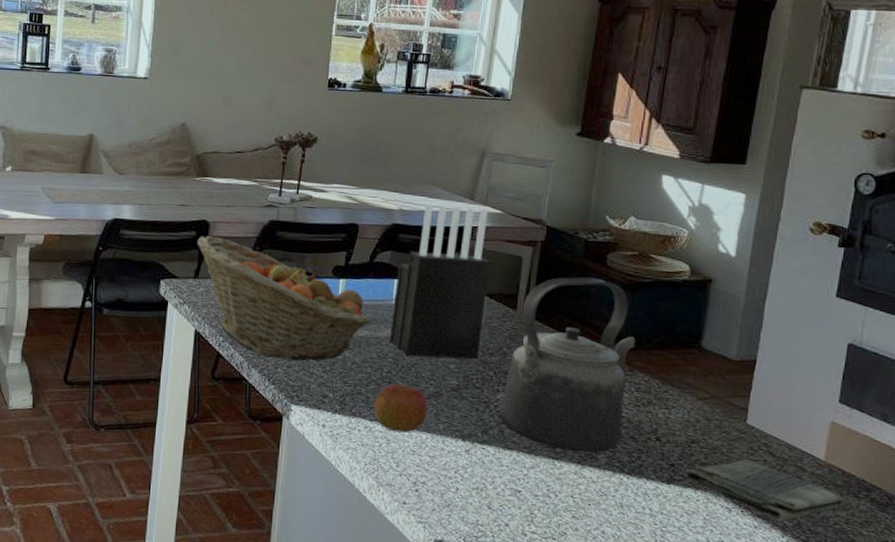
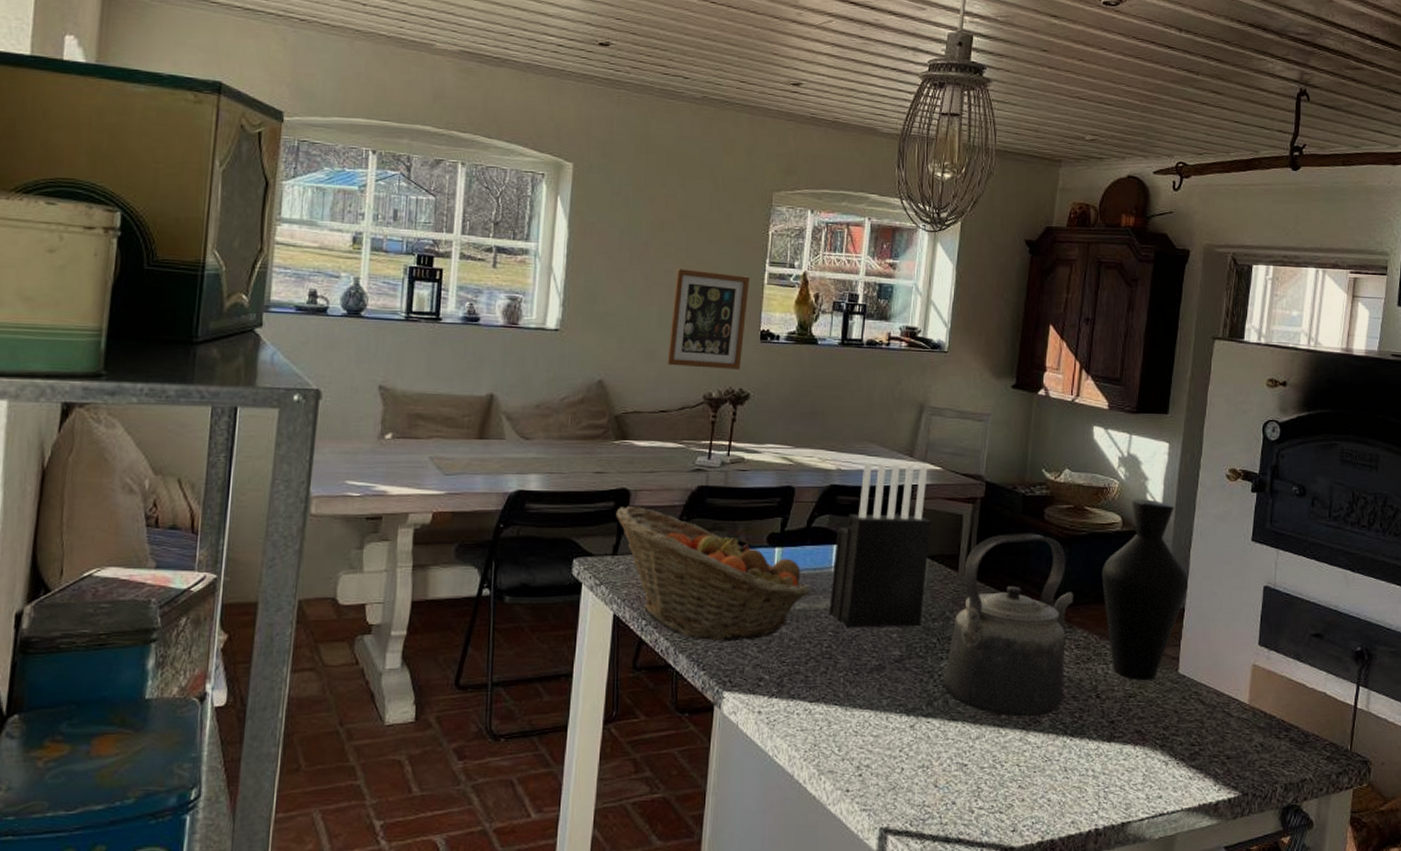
wall art: none [242,22,319,115] -> present [667,269,750,369]
apple: present [374,383,428,433] -> none [813,659,871,712]
vase: none [666,249,762,428] -> present [1101,499,1189,680]
dish towel: present [685,458,845,521] -> none [1124,708,1268,769]

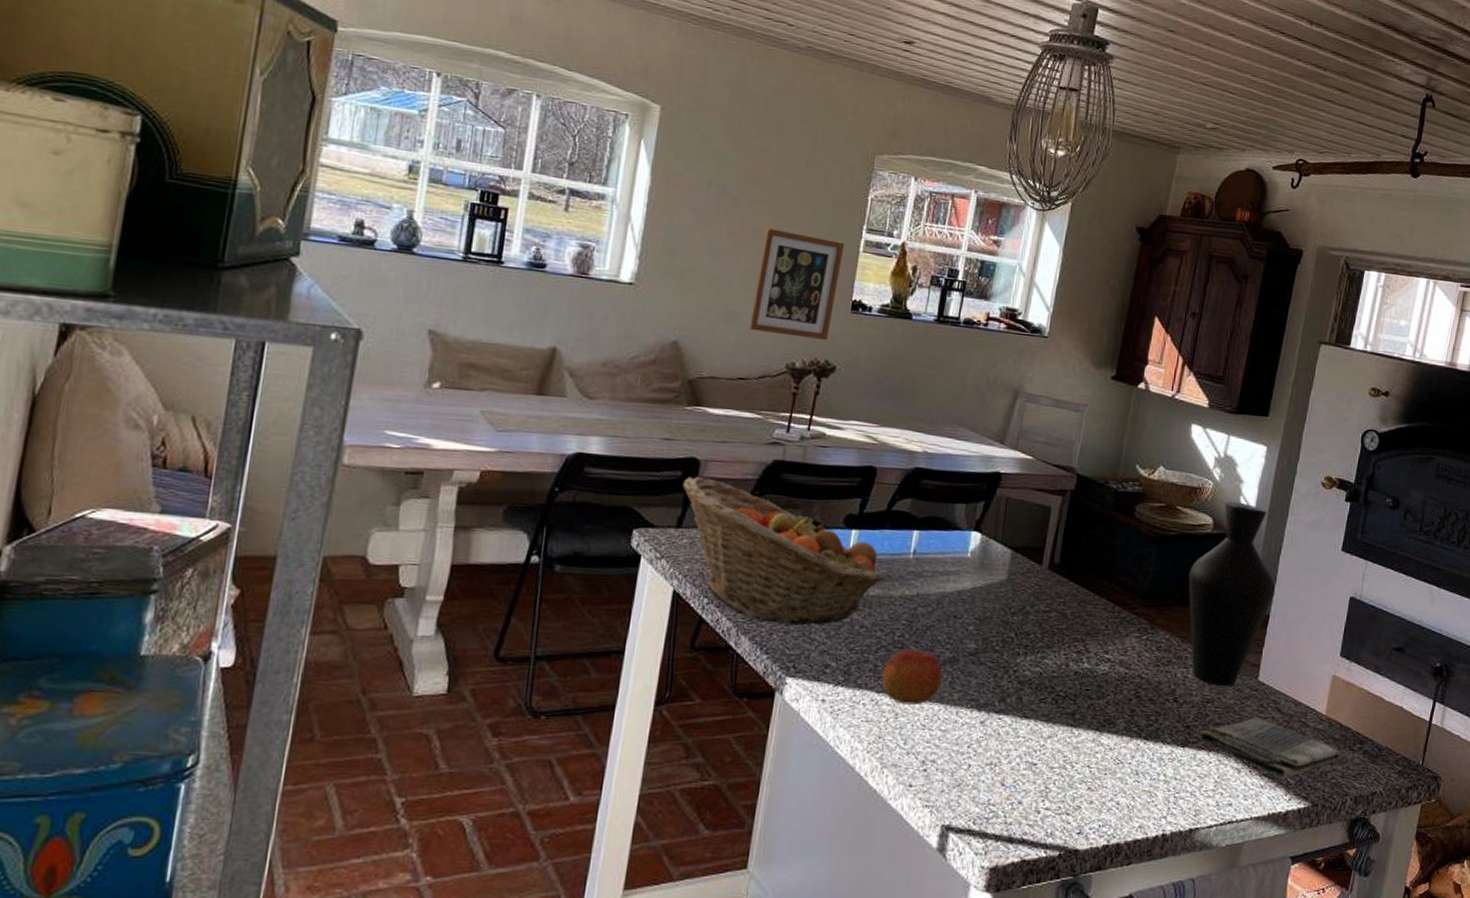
apple: none [813,659,871,712] -> present [882,649,943,705]
knife block: present [828,463,932,628] -> none [903,447,1019,620]
kettle: present [944,533,1074,717] -> none [1018,529,1159,718]
dish towel: none [1124,708,1268,769] -> present [1199,716,1341,779]

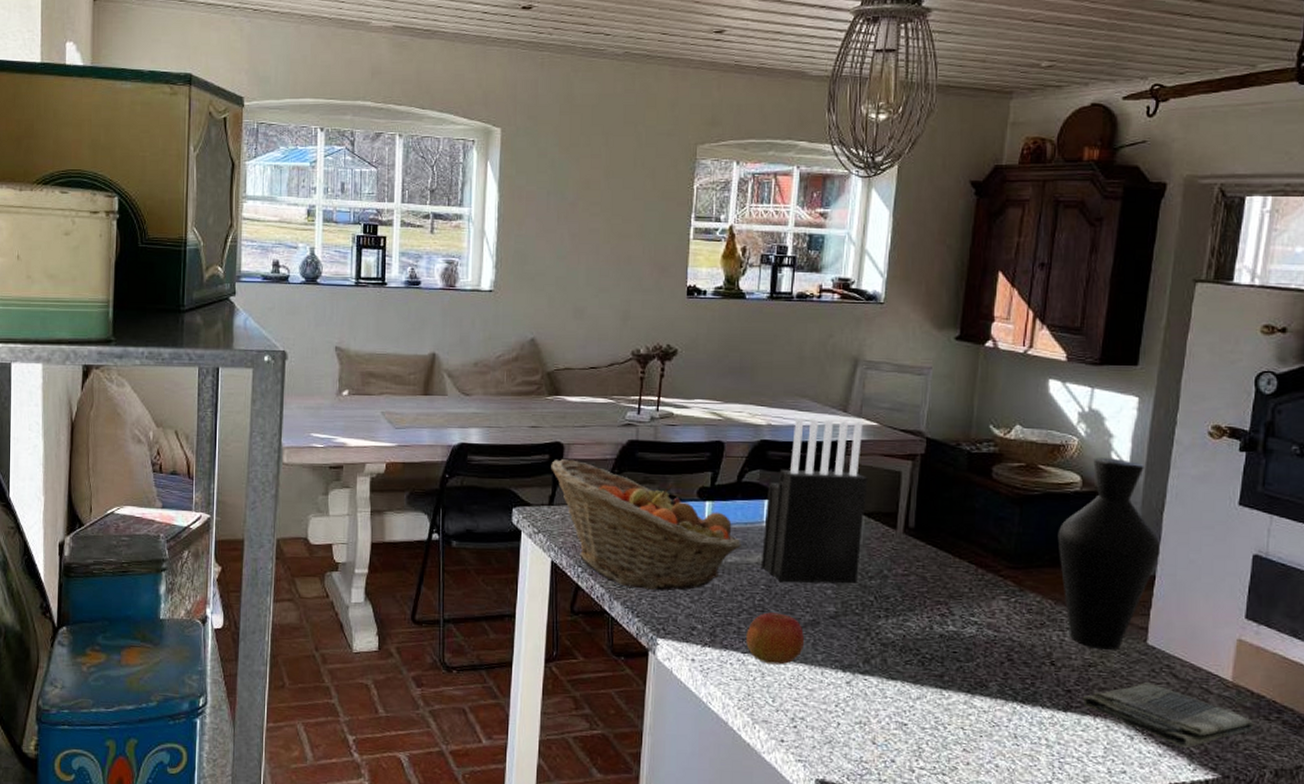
wall art: present [749,228,845,340] -> none [595,227,676,325]
knife block: none [903,447,1019,620] -> present [760,418,868,584]

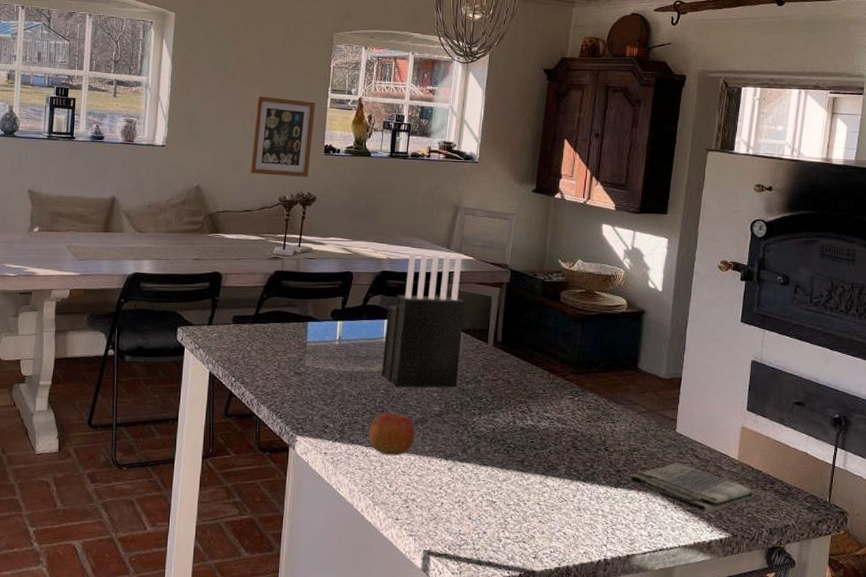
fruit basket: present [551,459,741,591] -> none [210,286,366,396]
wall art: none [595,227,676,325] -> present [250,96,316,177]
vase: present [1057,457,1161,650] -> none [609,285,685,437]

